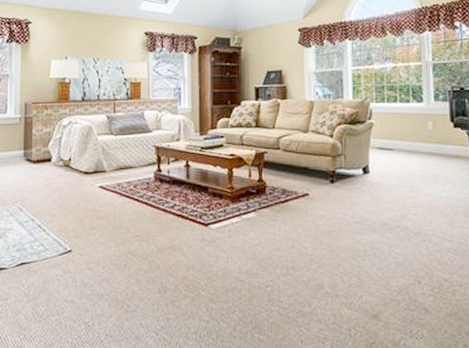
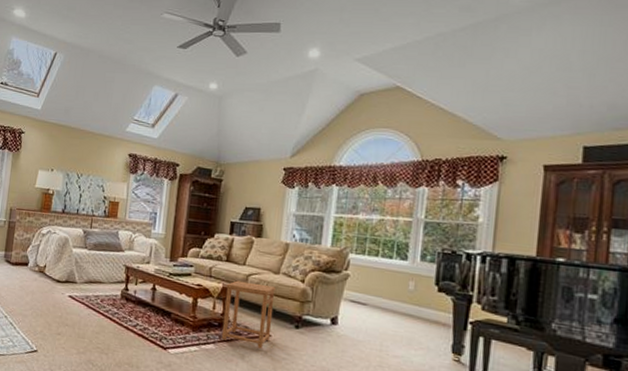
side table: none [259,144,309,209] -> present [221,280,276,349]

